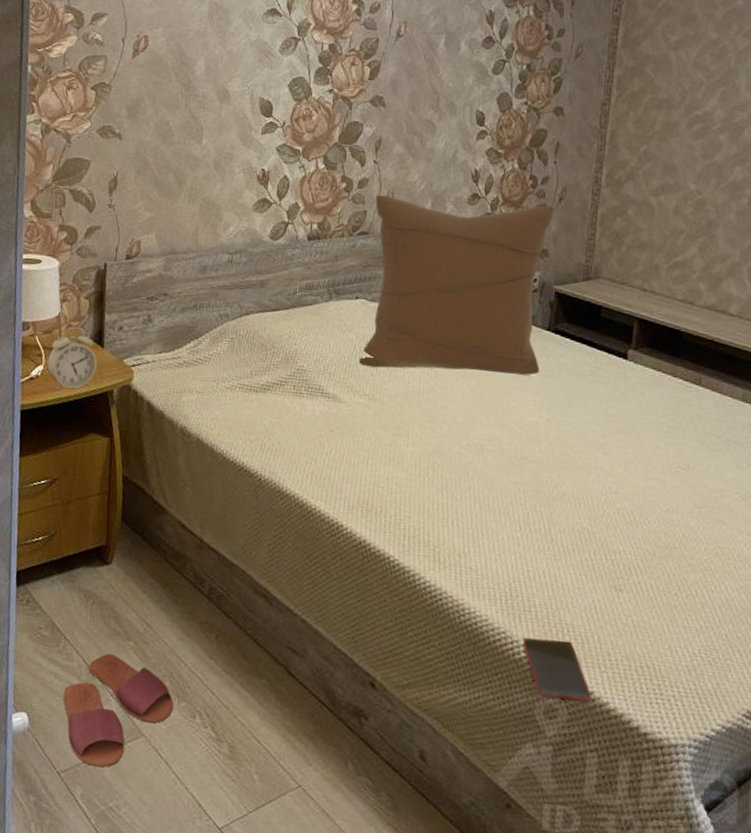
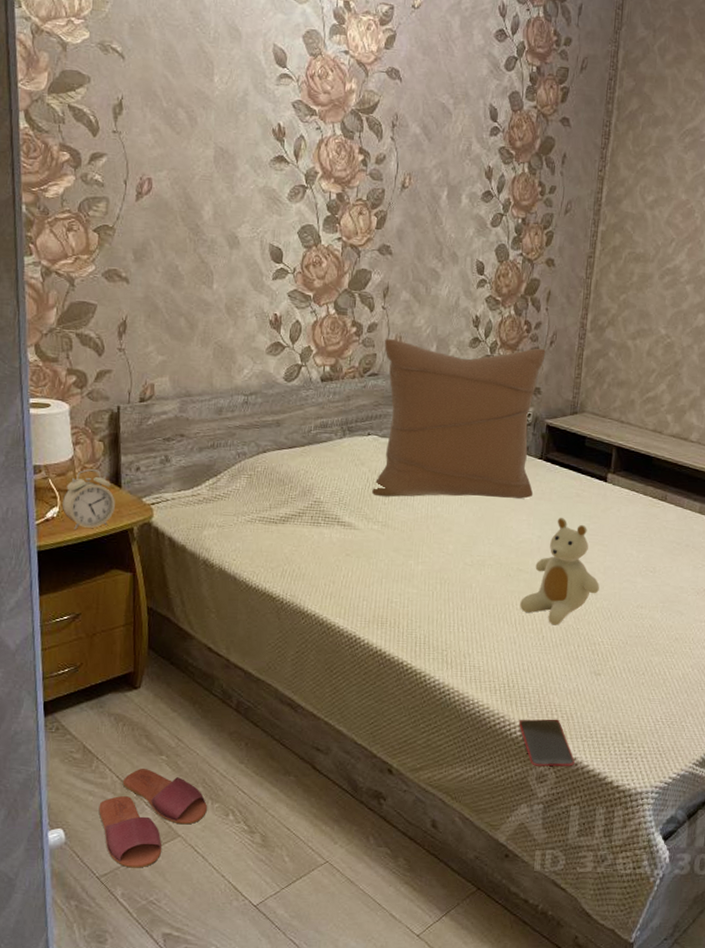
stuffed bear: none [524,398,620,527] -> present [520,517,600,626]

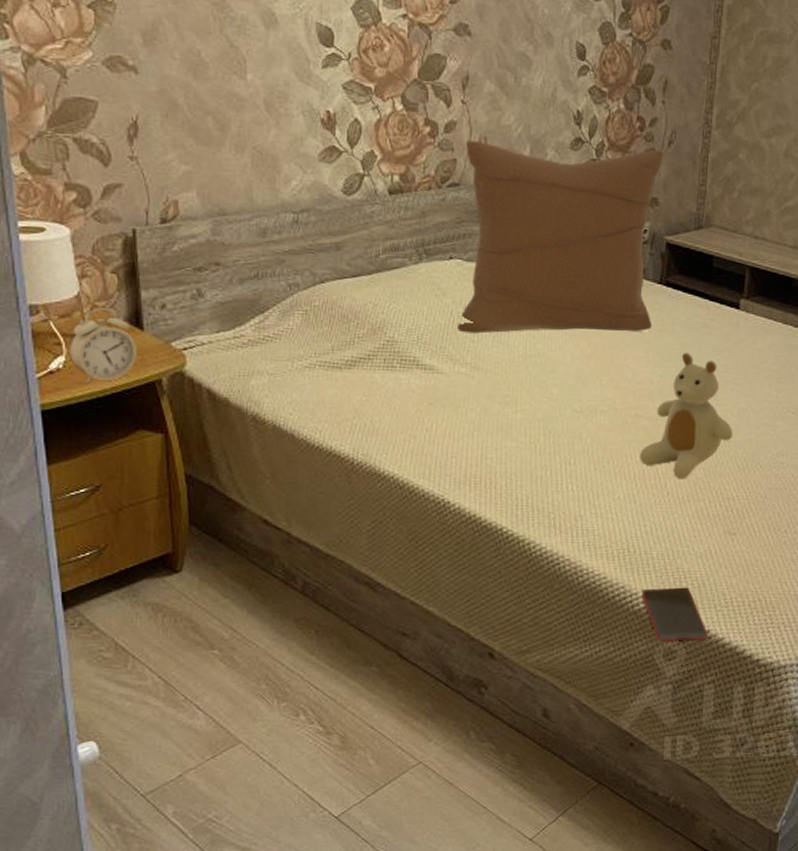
slippers: present [98,769,207,868] -> none [139,666,272,782]

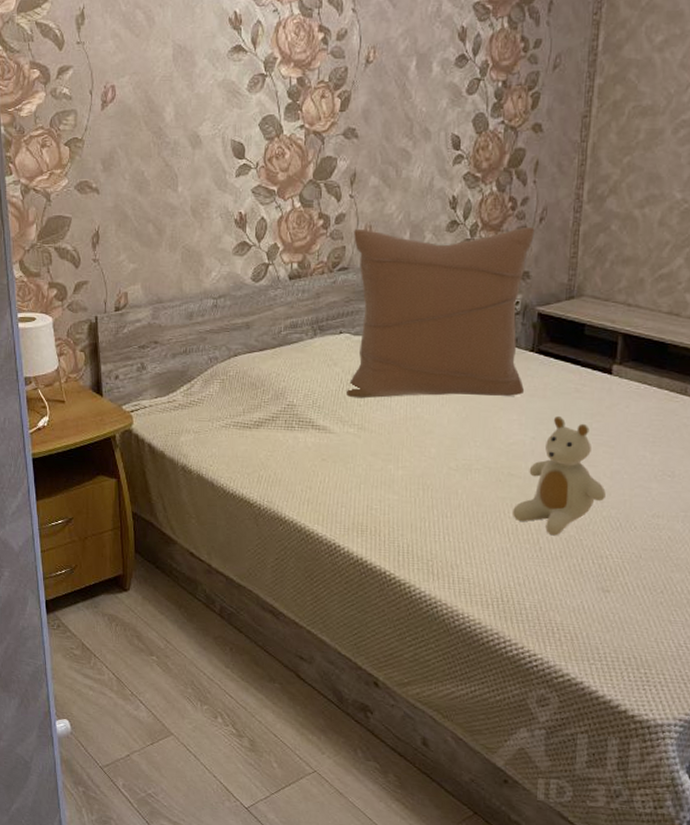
alarm clock: present [68,308,137,383] -> none [51,379,98,437]
smartphone: present [641,587,708,642] -> none [515,637,581,691]

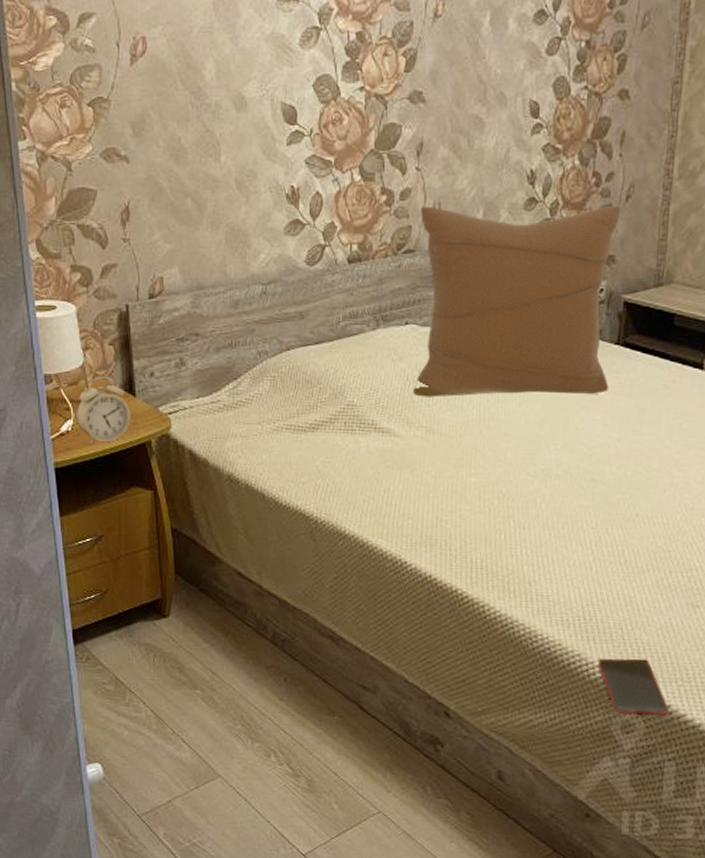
alarm clock: none [51,379,98,437] -> present [75,377,130,444]
stuffed bear: present [513,415,606,536] -> none [596,415,696,547]
smartphone: none [515,637,581,691] -> present [598,658,669,715]

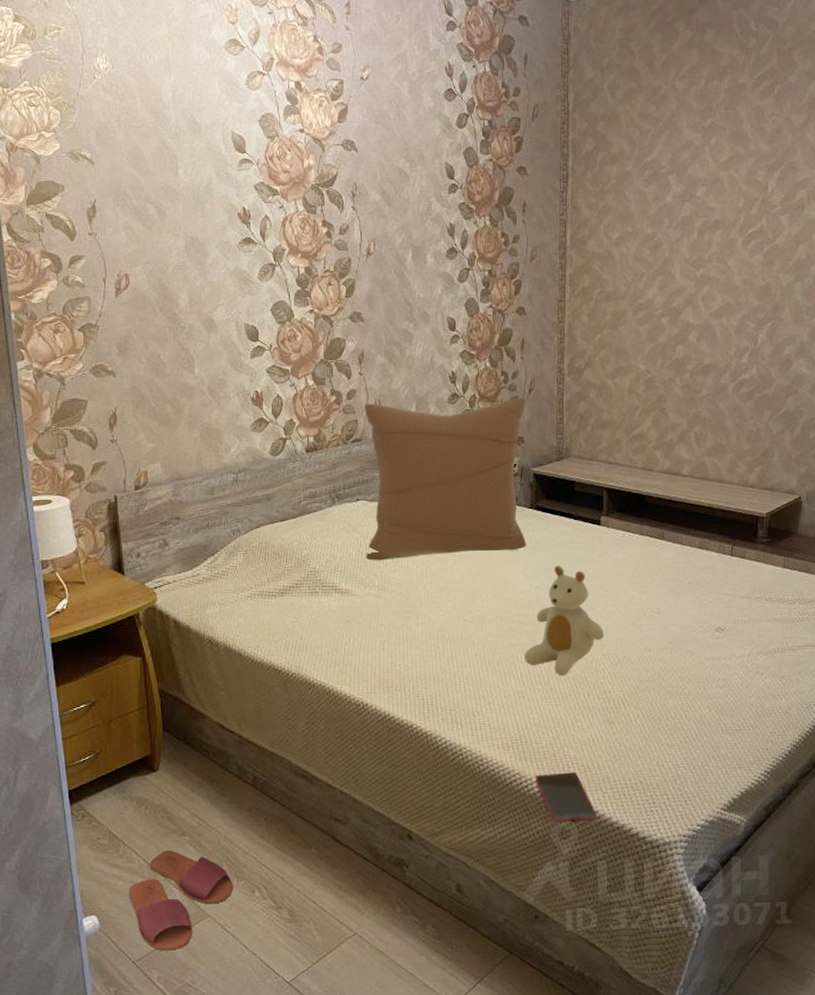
alarm clock: present [75,377,130,444] -> none [70,559,120,619]
slippers: none [135,703,247,808] -> present [129,850,233,951]
stuffed bear: none [596,415,696,547] -> present [525,565,604,676]

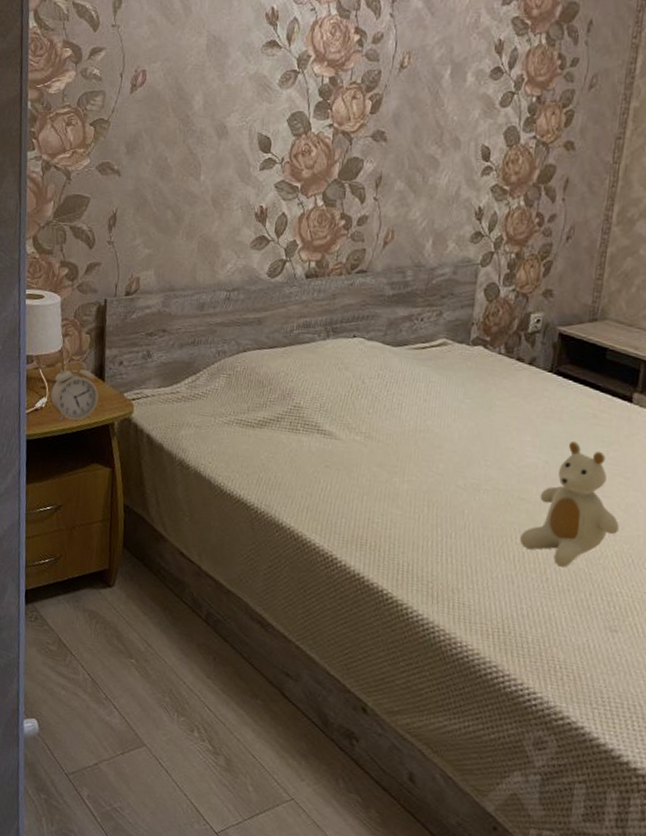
alarm clock: none [70,559,120,619] -> present [50,361,99,421]
slippers: present [129,850,233,951] -> none [70,669,173,772]
pillow: present [365,397,527,561] -> none [356,232,561,417]
smartphone: present [535,772,597,822] -> none [514,672,582,736]

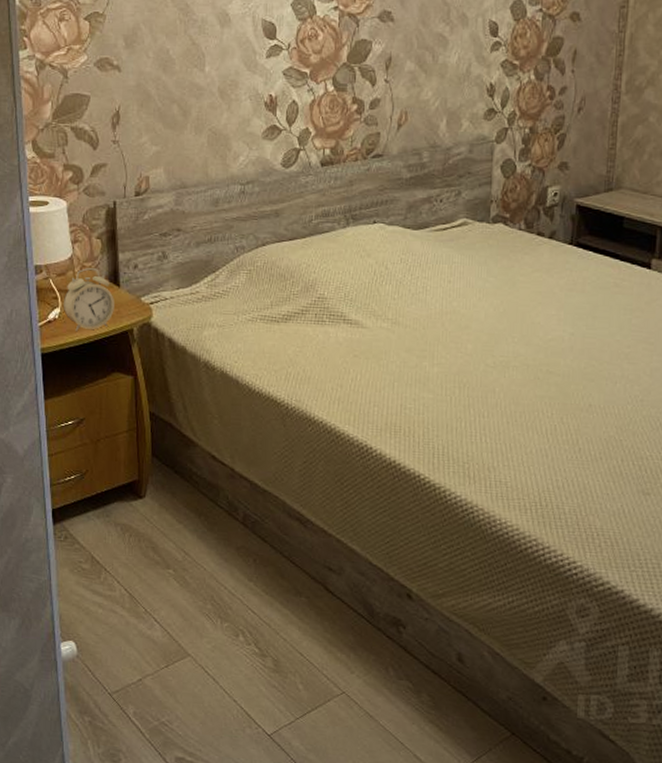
stuffed bear: present [520,440,619,567] -> none [551,310,646,436]

